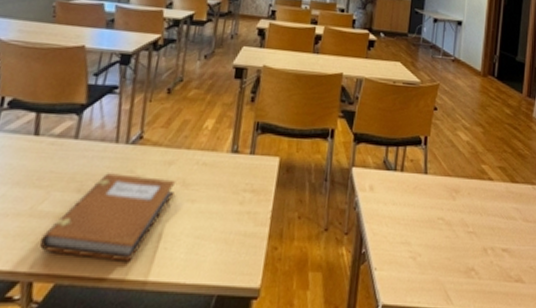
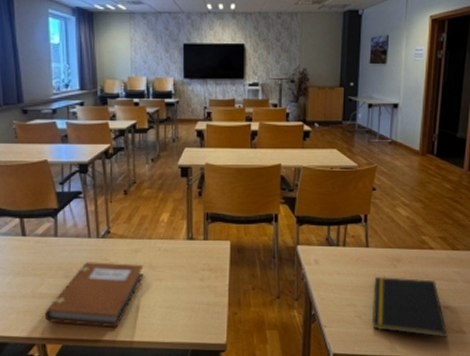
notepad: none [426,209,506,288] -> present [371,276,448,338]

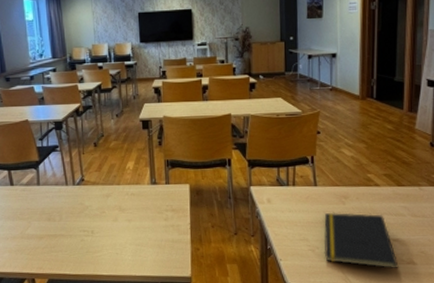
notebook: present [44,262,144,328] -> none [32,206,115,263]

